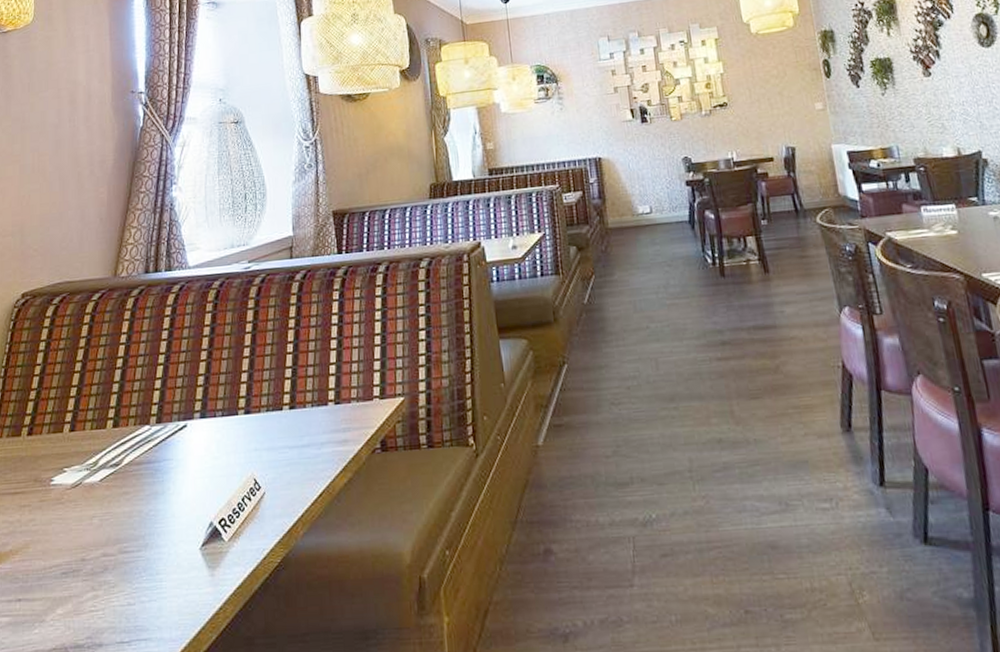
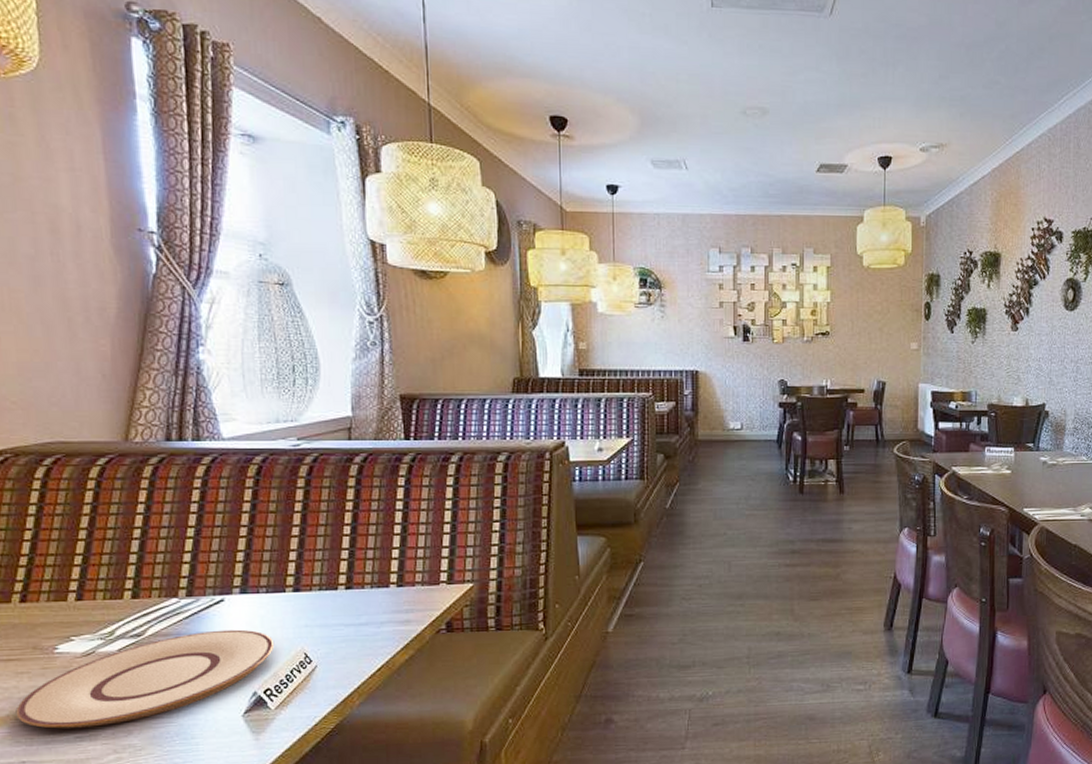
plate: none [17,455,229,564] -> present [15,629,275,729]

